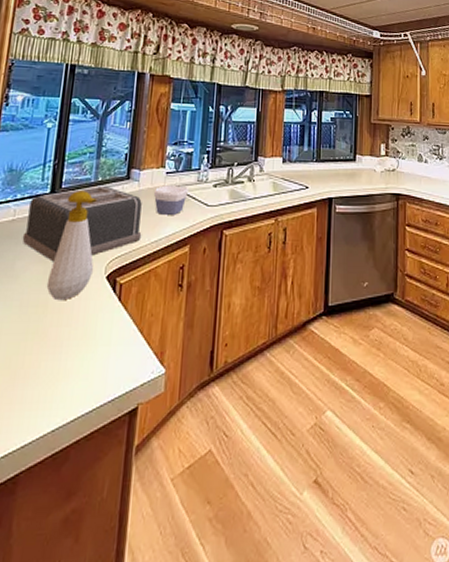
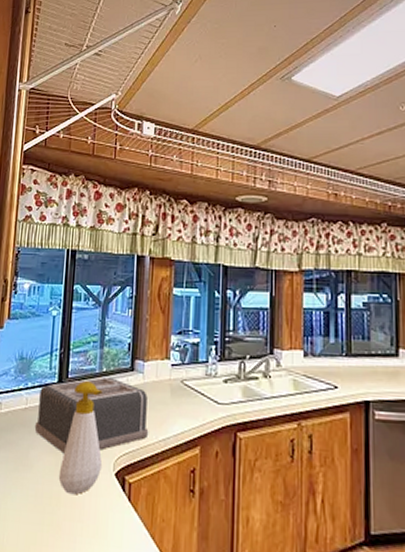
bowl: present [153,185,188,215] -> none [159,378,196,412]

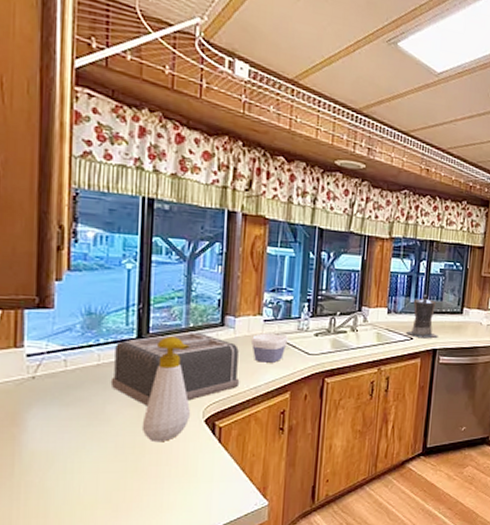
bowl: none [159,378,196,412] -> present [250,333,288,363]
coffee maker: none [329,334,370,388] -> present [406,295,438,339]

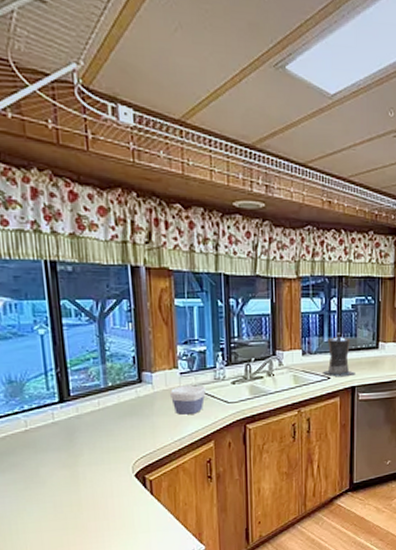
toaster: present [110,332,240,406] -> none [40,390,164,466]
soap bottle: present [141,336,190,443] -> none [75,397,120,500]

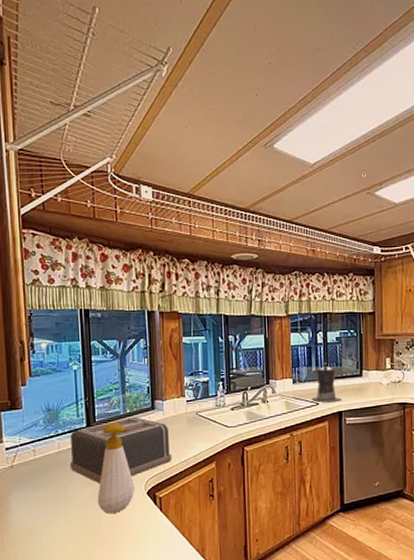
toaster: none [40,390,164,466] -> present [69,416,172,484]
soap bottle: none [75,397,120,500] -> present [97,422,134,514]
bowl: present [169,385,206,415] -> none [177,411,209,438]

